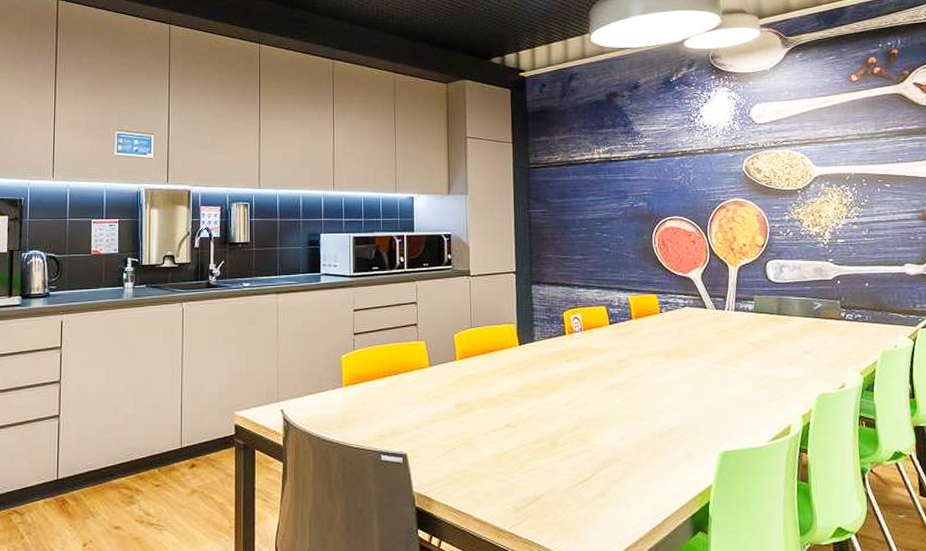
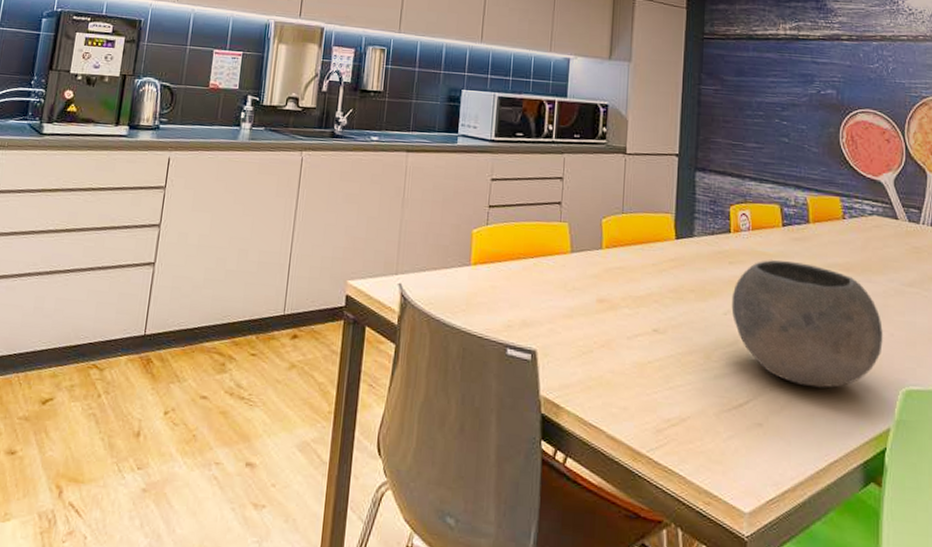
bowl: none [571,354,701,458] -> present [731,260,883,388]

